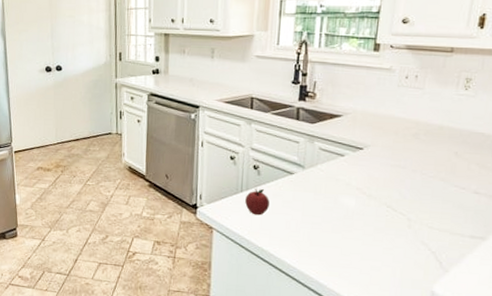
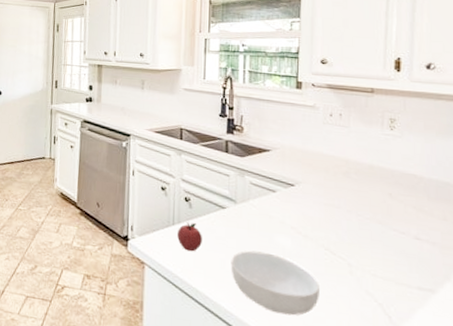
cereal bowl: none [295,211,379,267] -> present [231,250,319,316]

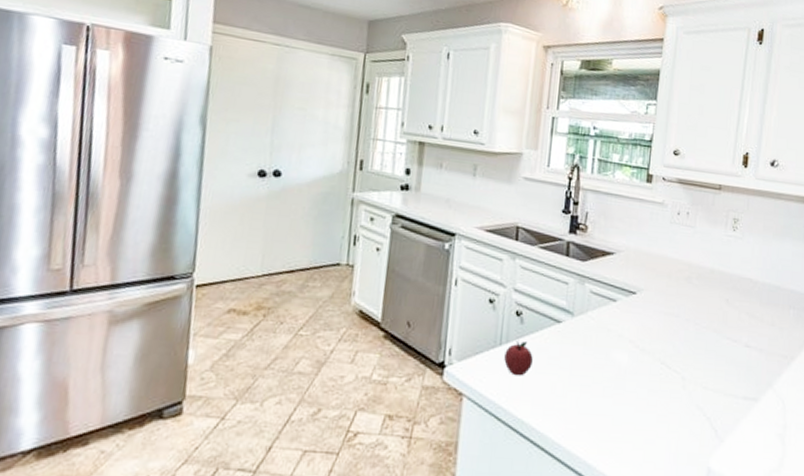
cereal bowl: present [231,250,319,316] -> none [562,370,652,440]

